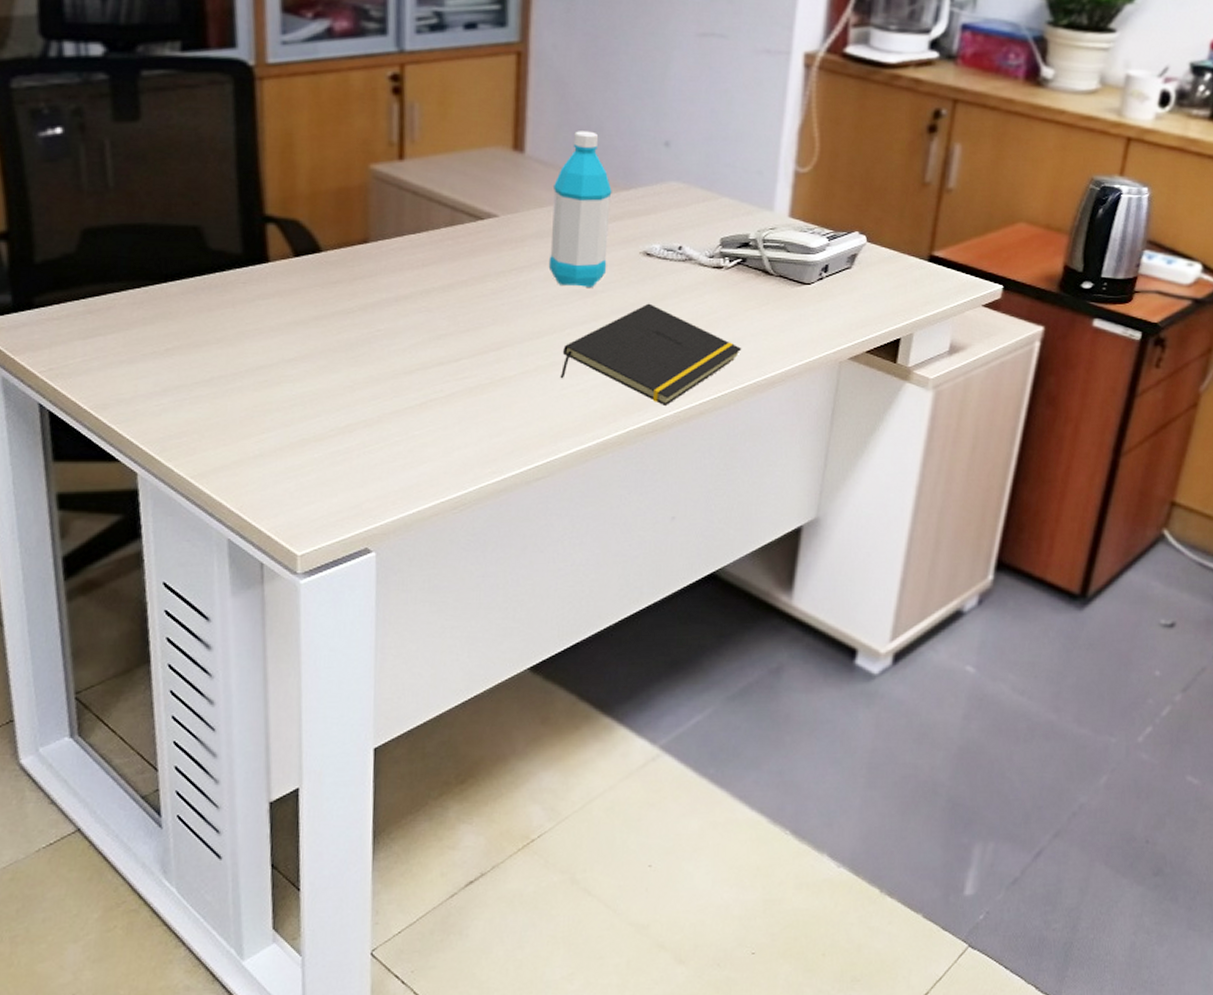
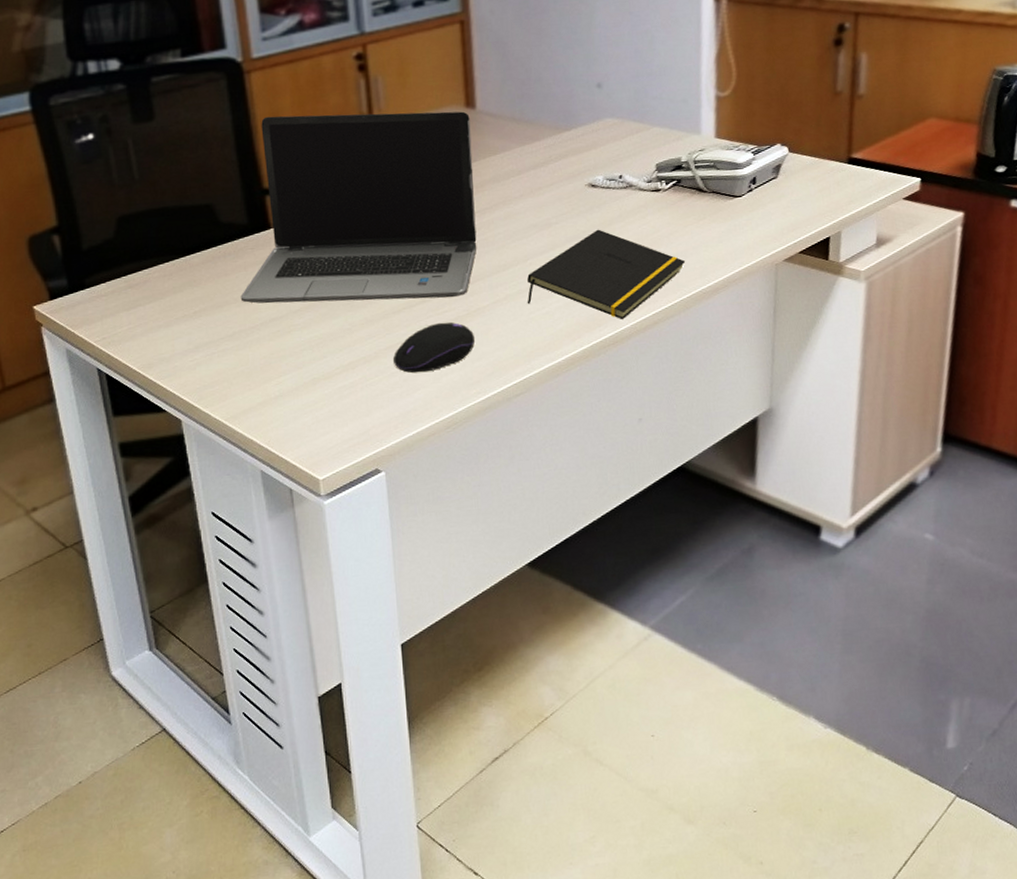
laptop computer: none [224,133,517,363] -> present [240,111,477,304]
computer mouse: none [399,389,497,444] -> present [393,322,476,374]
water bottle: present [548,131,612,287] -> none [504,82,558,222]

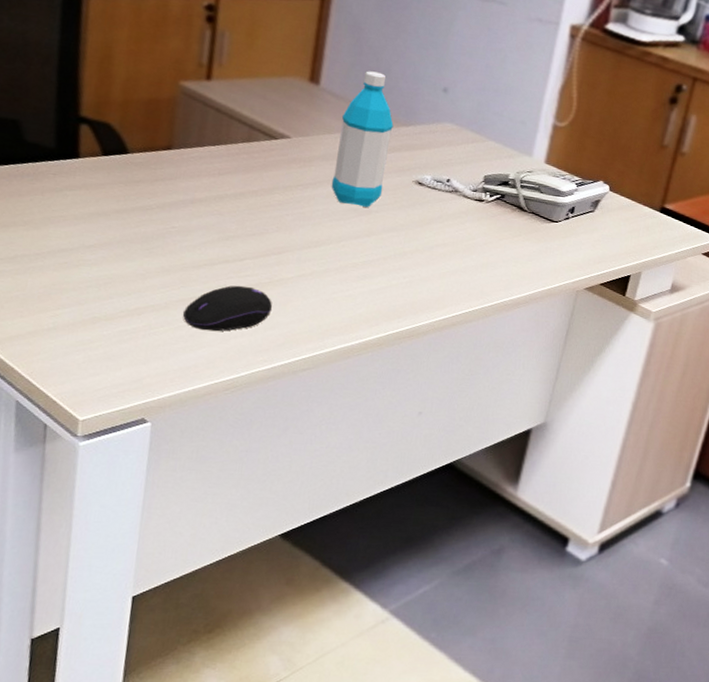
laptop computer: present [240,111,477,304] -> none [30,44,312,264]
water bottle: none [504,82,558,222] -> present [331,71,394,207]
notepad: present [527,229,686,319] -> none [332,225,494,315]

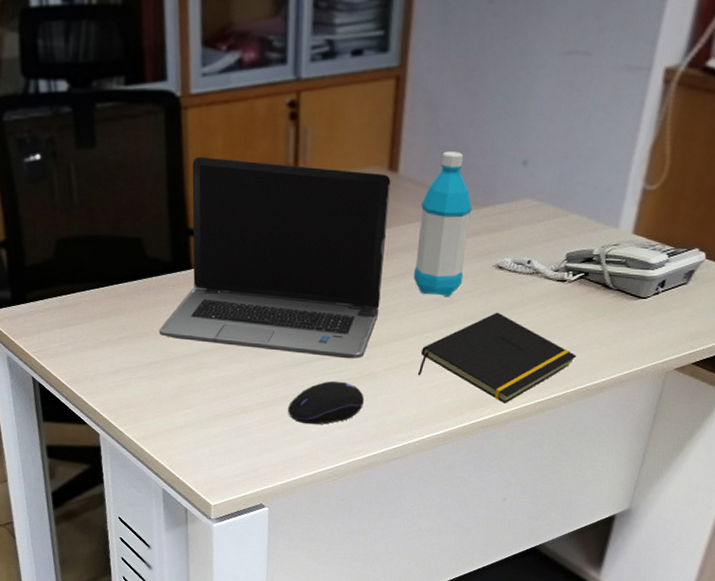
laptop computer: none [30,44,312,264] -> present [159,156,391,359]
notepad: none [332,225,494,315] -> present [417,312,577,403]

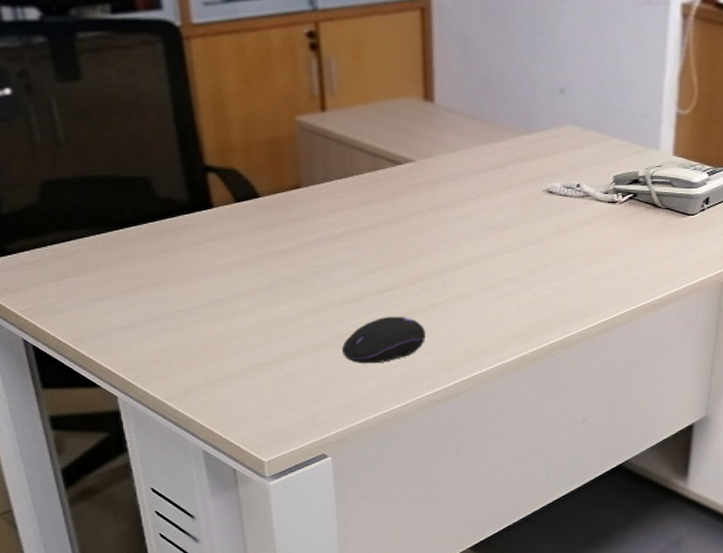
laptop computer: present [159,156,391,359] -> none [180,89,431,293]
water bottle: present [413,151,472,296] -> none [462,81,515,223]
notepad: present [417,312,577,403] -> none [479,236,637,325]

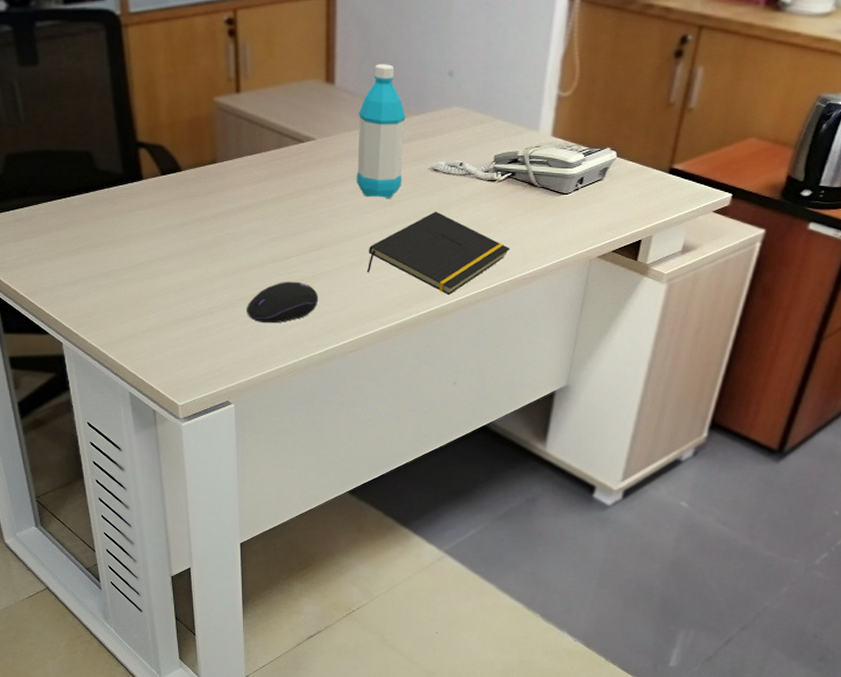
water bottle: none [462,81,515,223] -> present [356,64,406,198]
notepad: none [479,236,637,325] -> present [366,211,511,295]

